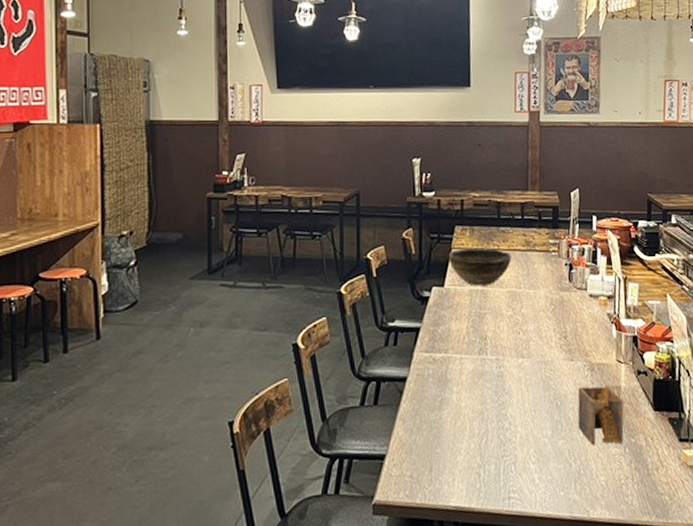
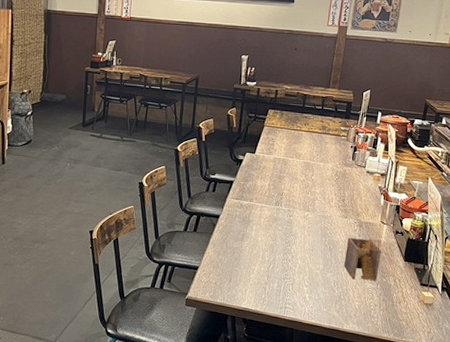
bowl: present [448,248,511,286] -> none [261,127,310,156]

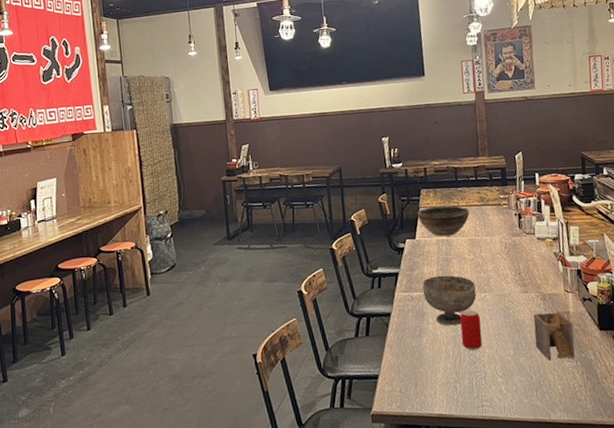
bowl: none [252,190,302,236] -> present [422,275,477,326]
bowl: none [261,127,310,156] -> present [417,205,470,237]
beverage can: none [278,224,300,260] -> present [460,310,482,351]

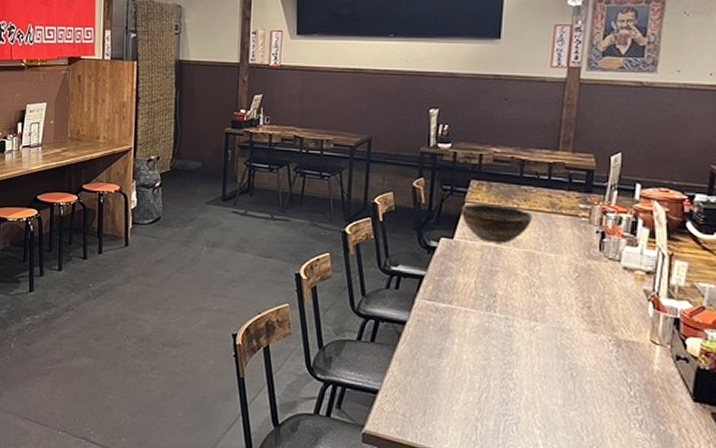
bowl: present [422,275,477,326] -> none [452,288,525,354]
beverage can: present [460,310,482,351] -> none [493,338,524,389]
napkin holder: present [533,310,575,361] -> none [595,362,654,429]

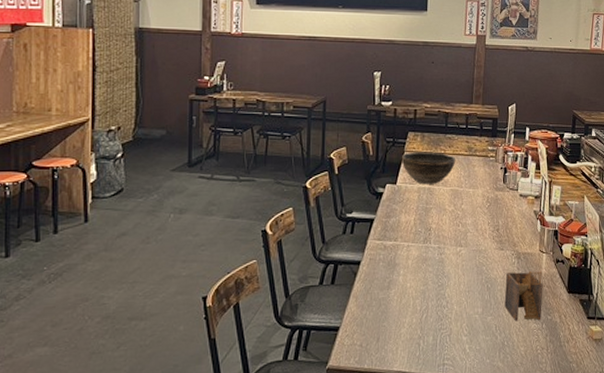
napkin holder: none [595,362,654,429] -> present [504,270,543,321]

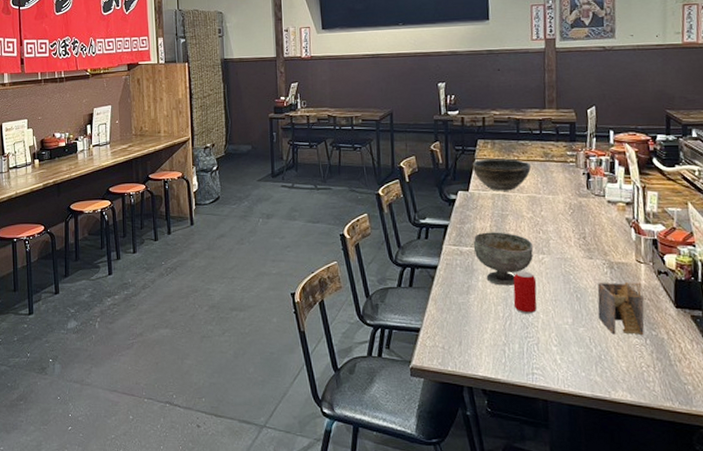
bowl: none [397,225,453,279] -> present [473,232,534,286]
beverage can: none [431,264,453,306] -> present [513,271,537,314]

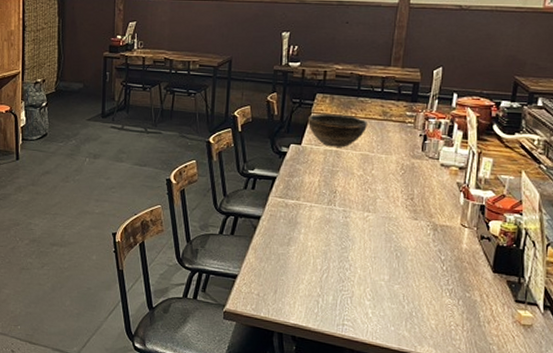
bowl: present [473,232,534,286] -> none [299,187,360,240]
beverage can: present [513,271,537,314] -> none [332,227,359,269]
napkin holder: present [597,281,645,336] -> none [415,244,462,297]

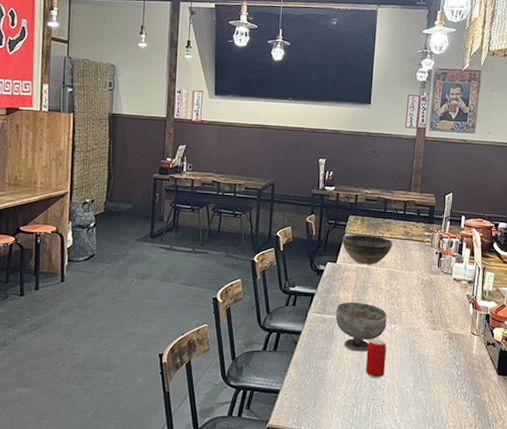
bowl: none [299,187,360,240] -> present [335,302,388,352]
beverage can: none [332,227,359,269] -> present [365,339,387,378]

